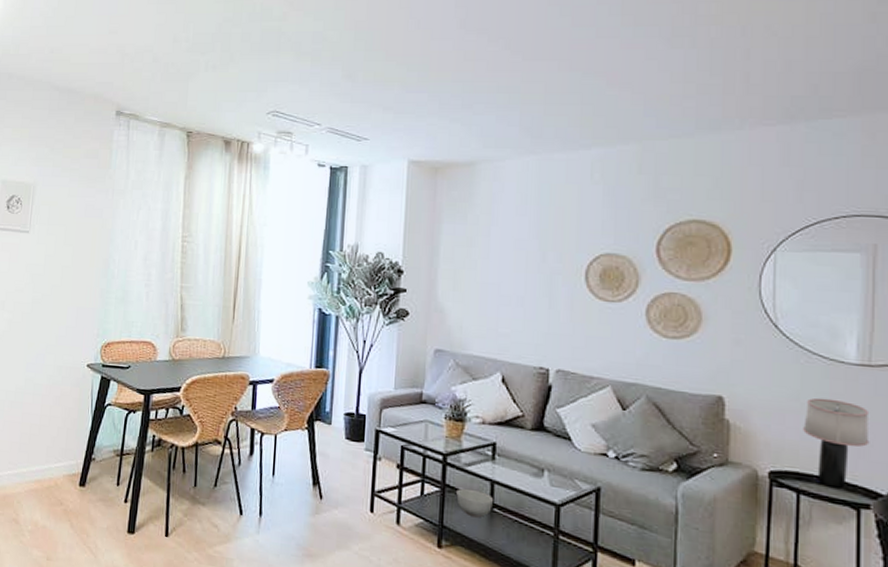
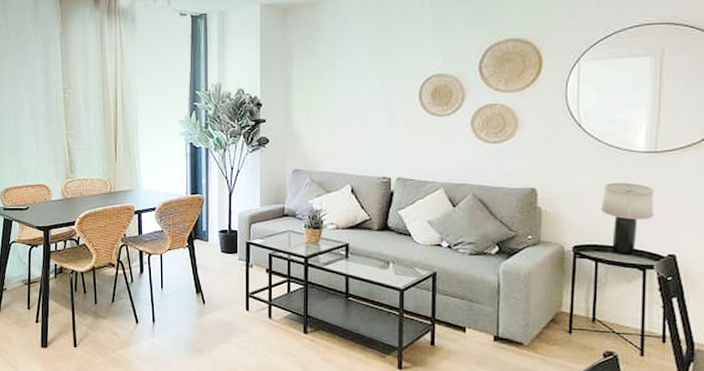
bowl: present [456,488,494,518] -> none [317,283,349,306]

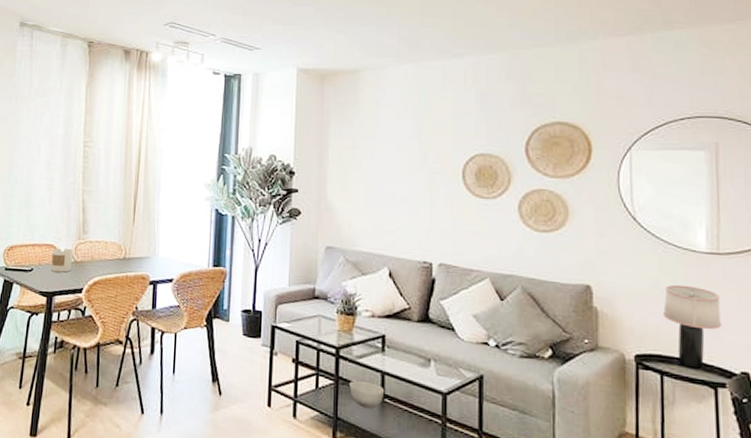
candle: none [44,185,63,209] -> present [51,245,73,273]
bowl: none [317,283,349,306] -> present [349,380,385,409]

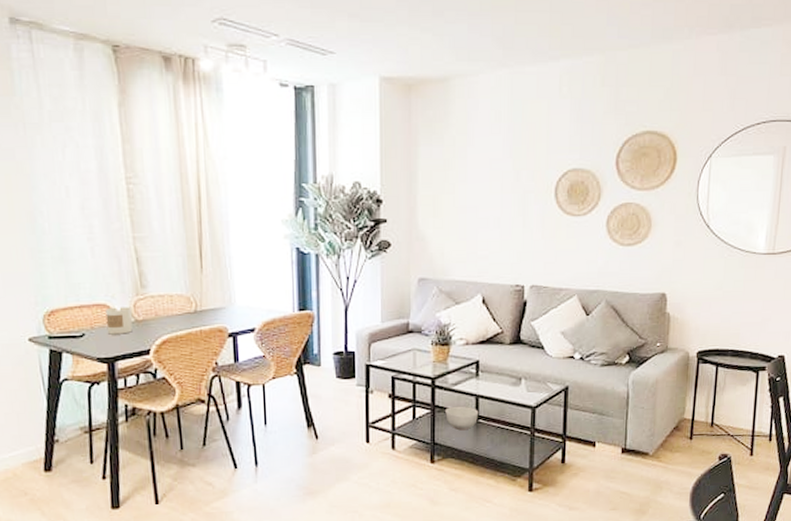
table lamp: present [663,284,722,370] -> none [723,285,770,359]

